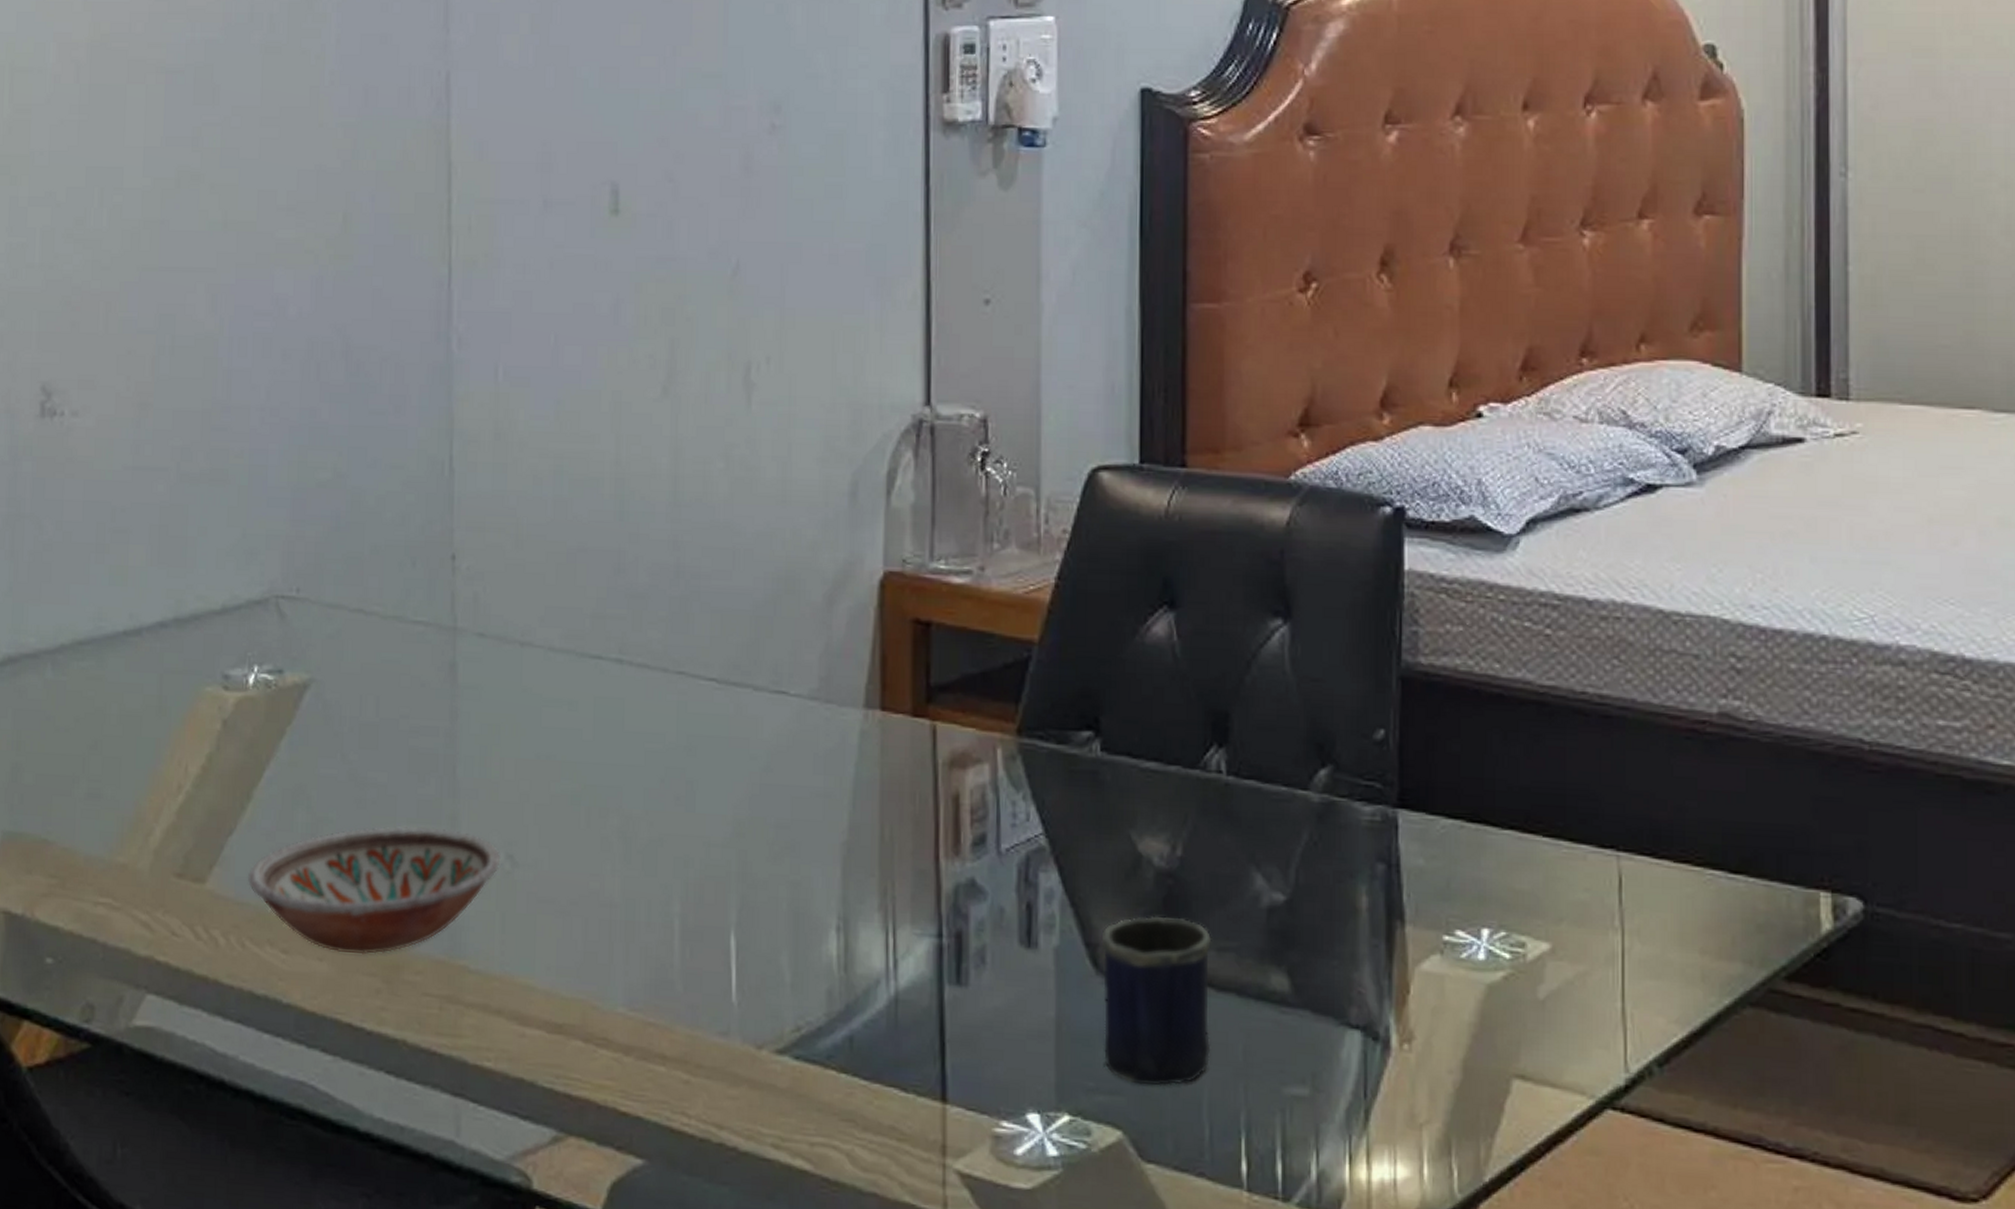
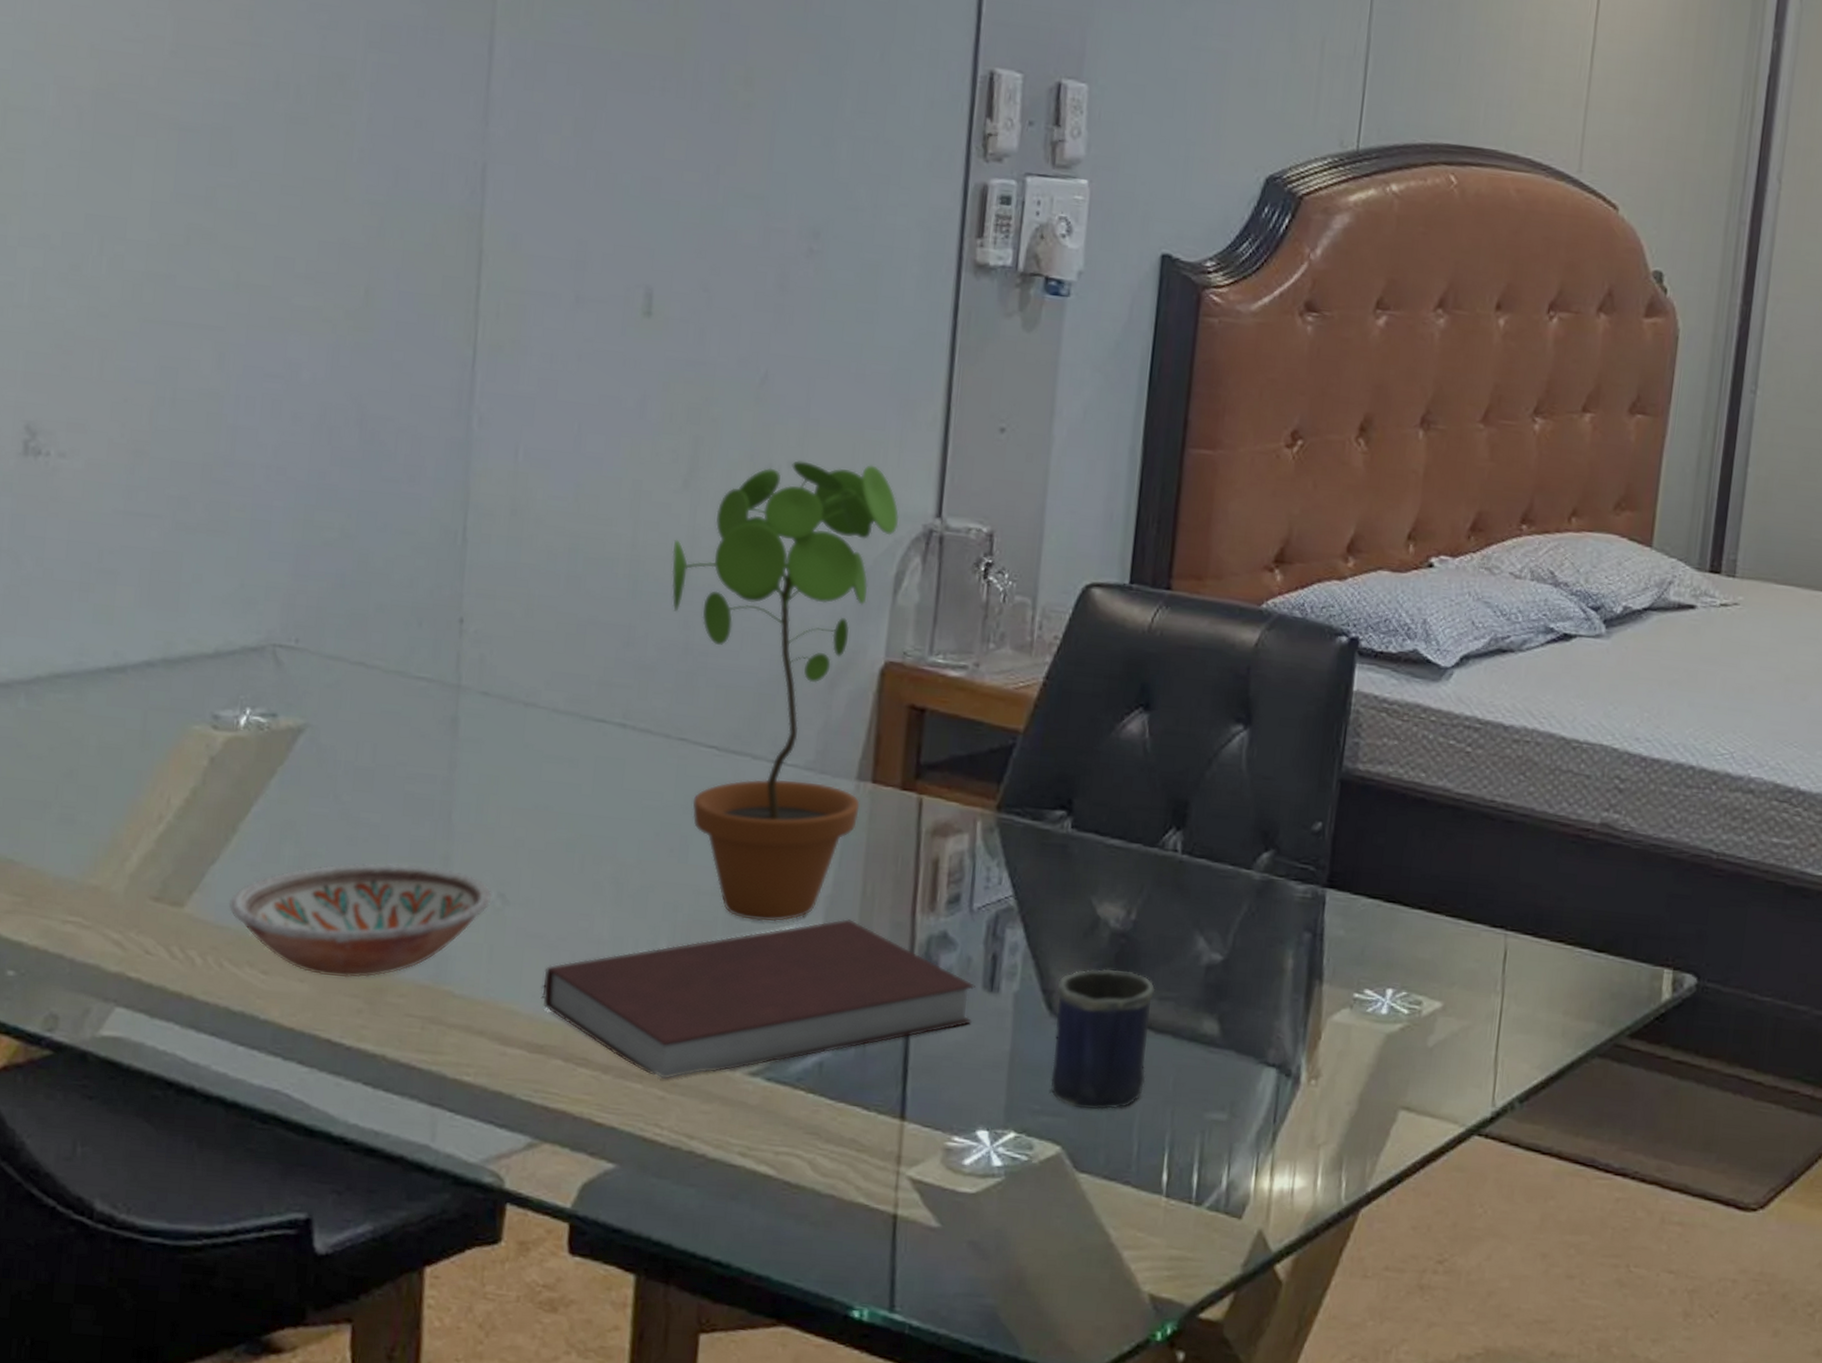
notebook: none [557,868,1012,1060] -> present [542,919,975,1079]
potted plant: none [656,353,887,875] -> present [671,460,900,922]

